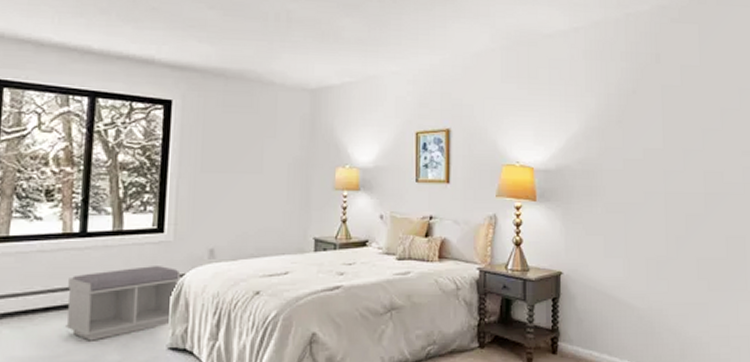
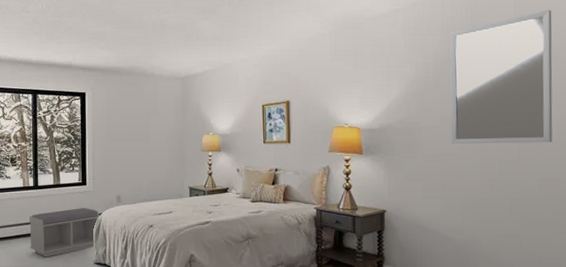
home mirror: none [633,44,739,194] -> present [449,9,553,144]

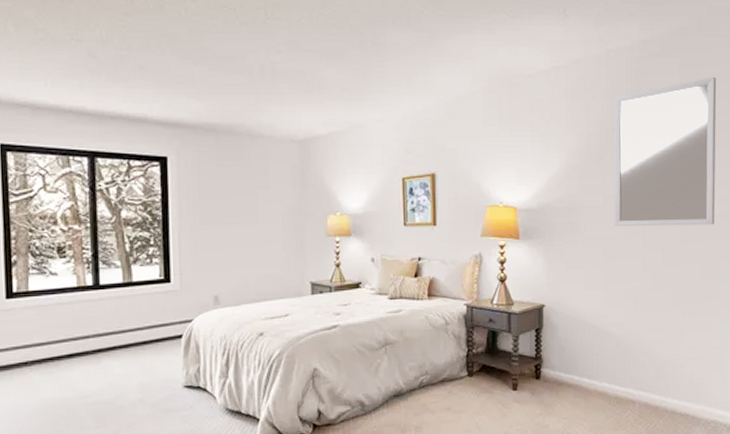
bench: present [29,208,99,258] -> none [87,313,190,383]

